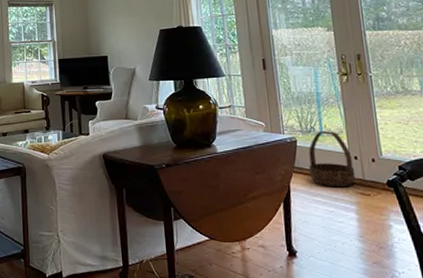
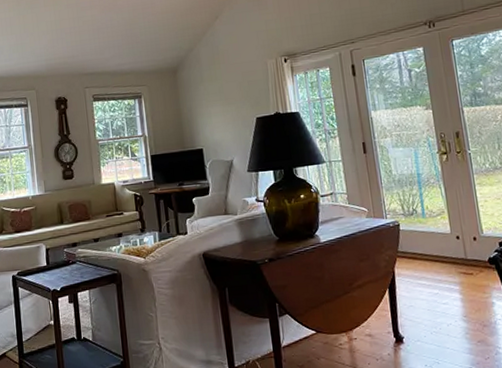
basket: present [308,131,356,188] -> none [411,212,459,269]

